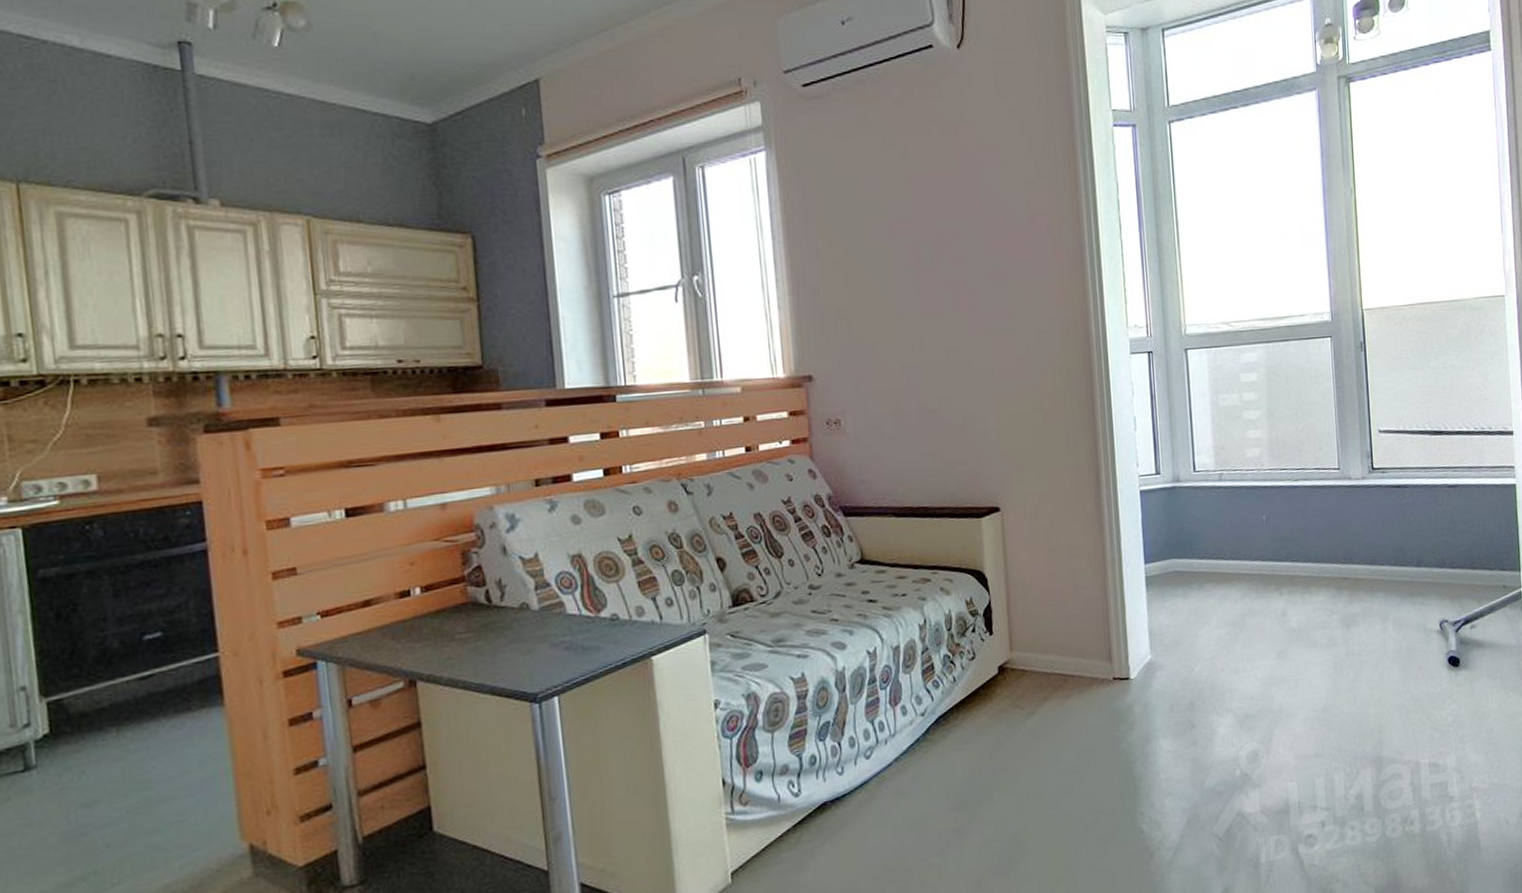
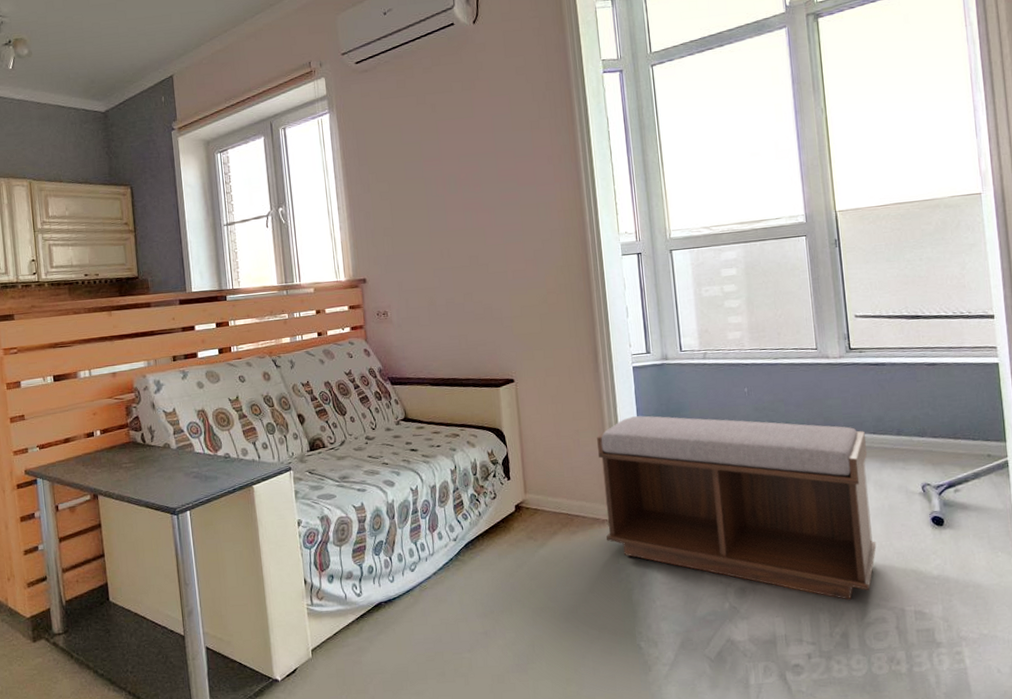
bench: none [1097,550,1394,757] -> present [597,415,877,600]

